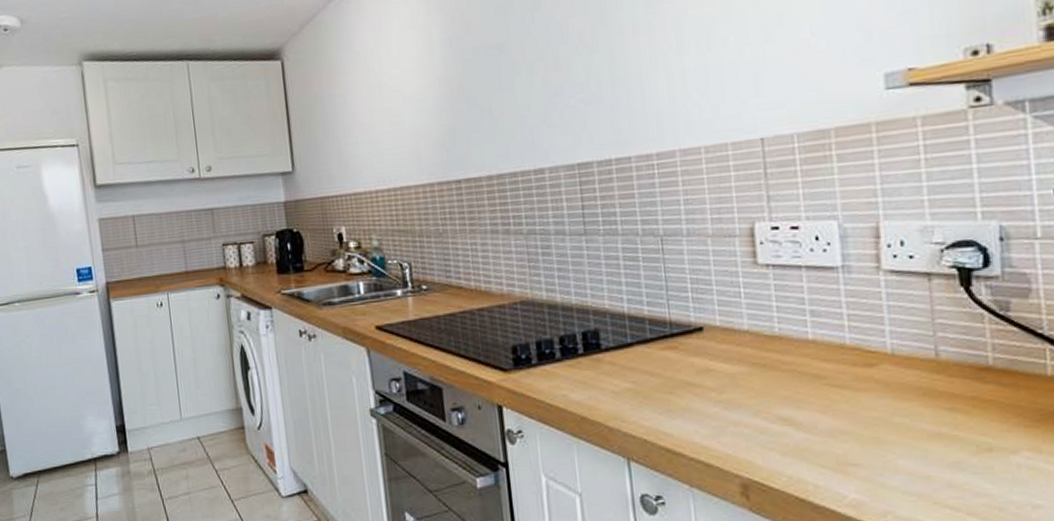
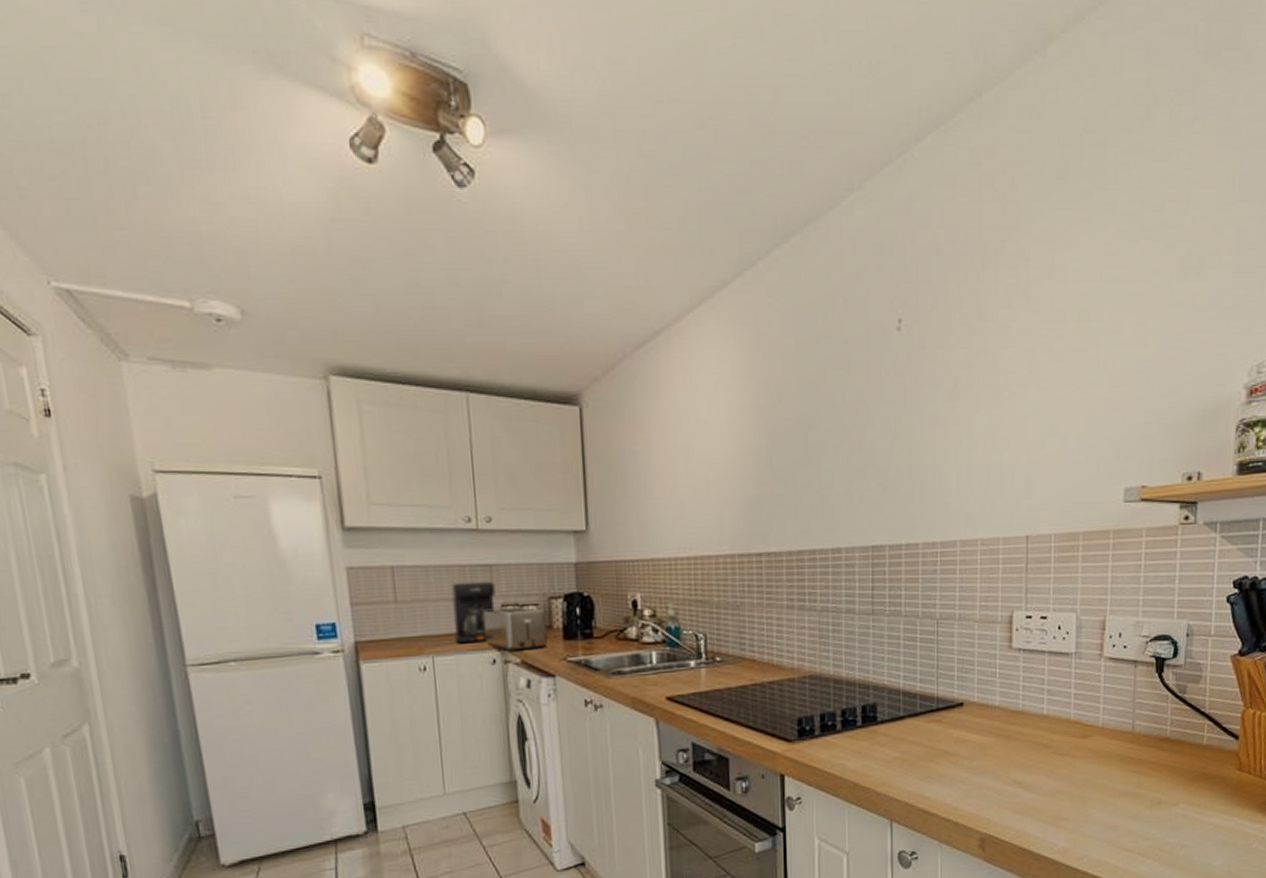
coffee maker: none [180,224,217,281] -> present [451,582,496,644]
toaster: none [207,245,264,287] -> present [483,607,548,653]

